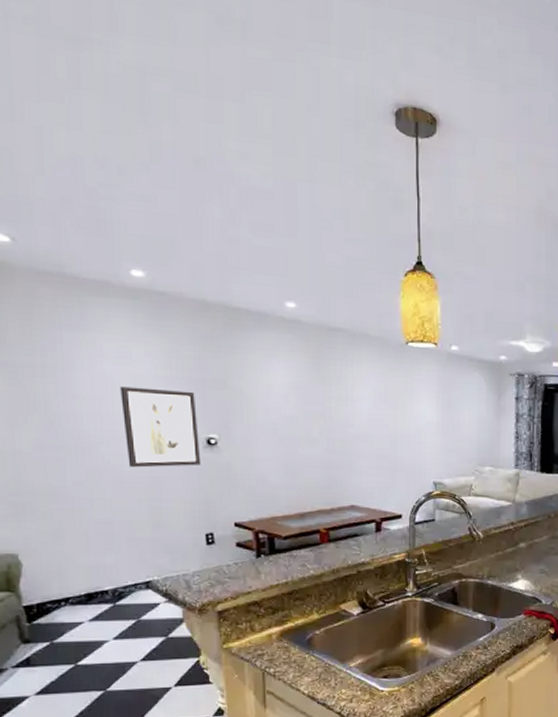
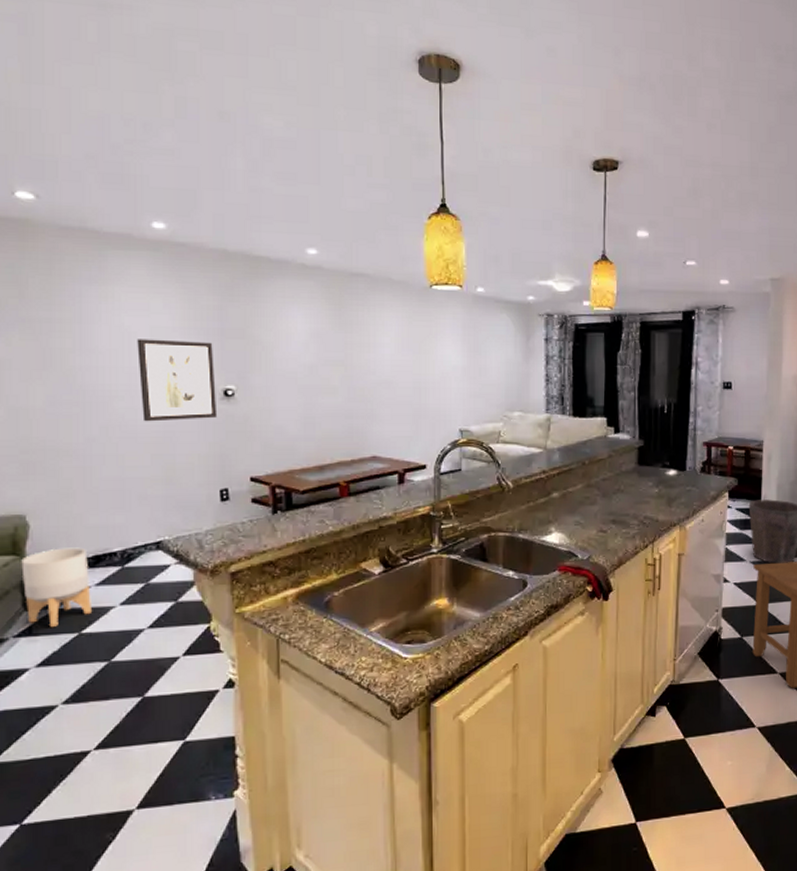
planter: none [16,585,86,659] -> present [21,547,91,627]

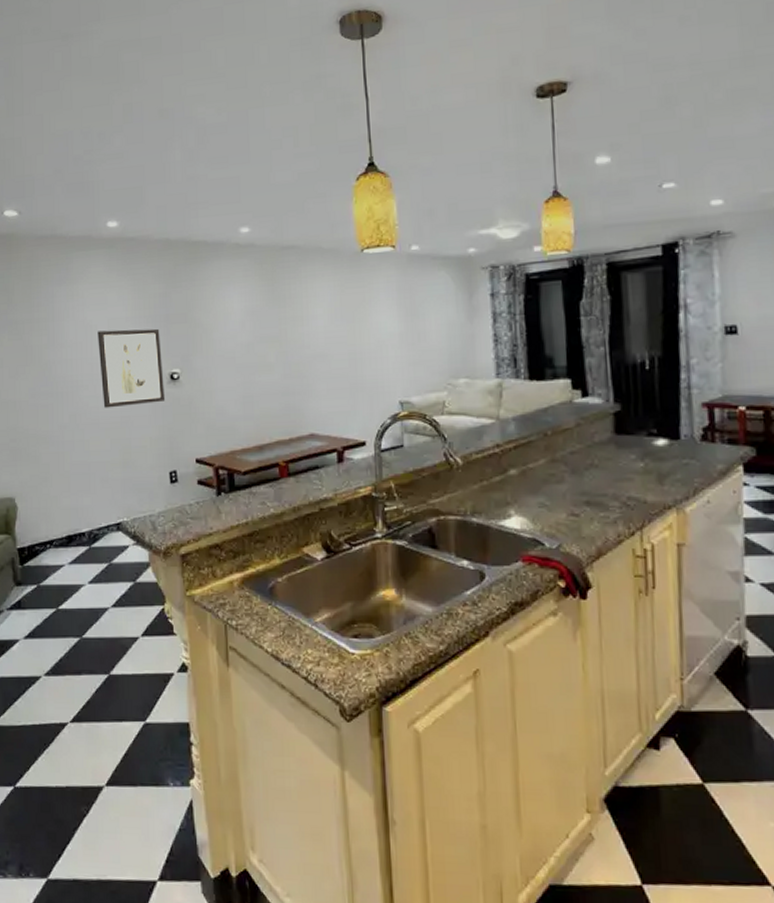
planter: present [21,547,91,627] -> none [12,528,66,602]

